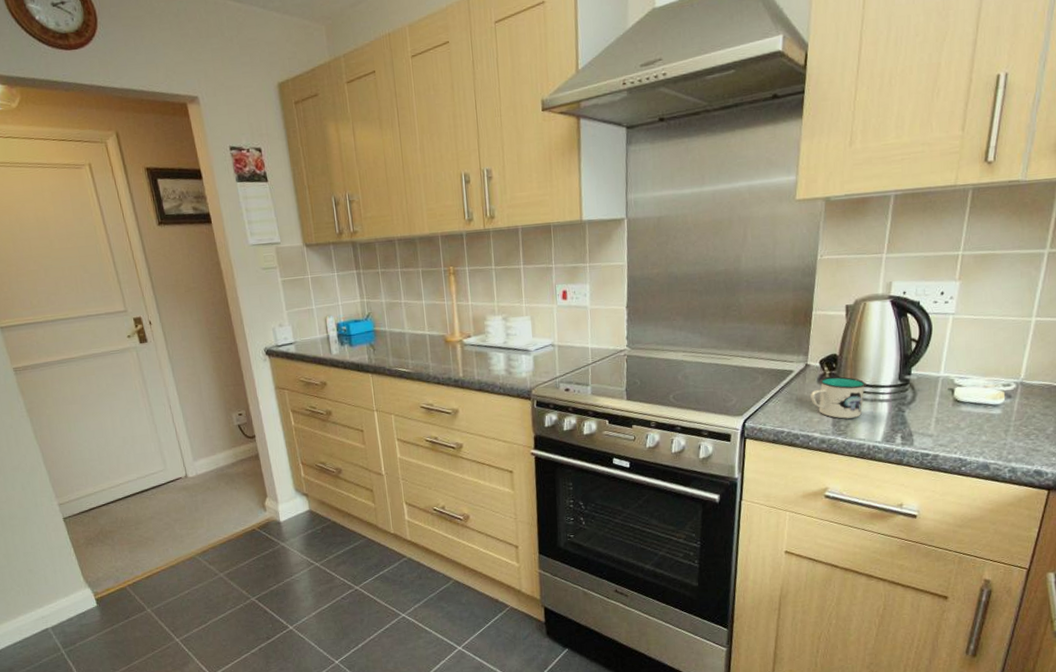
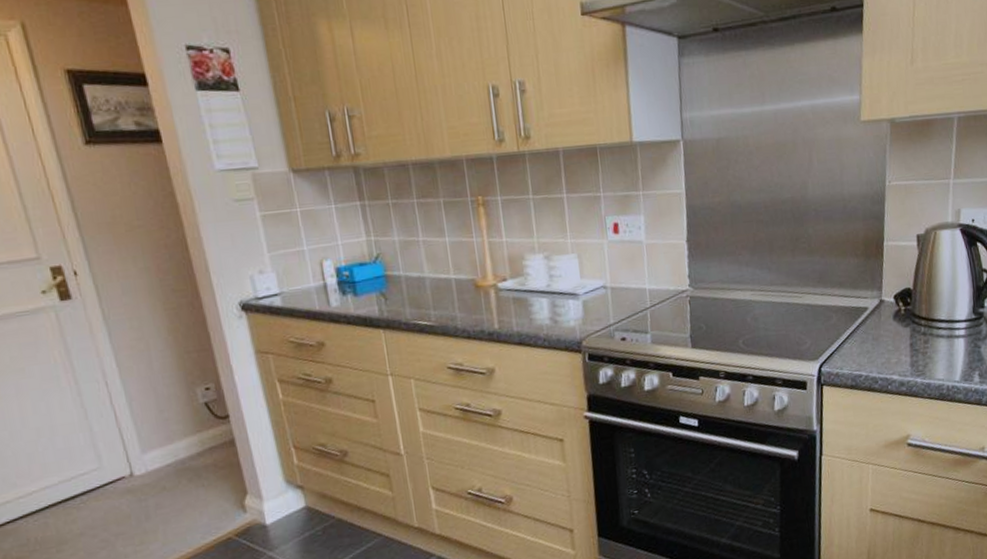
mug: present [810,376,866,419] -> none [886,312,942,359]

